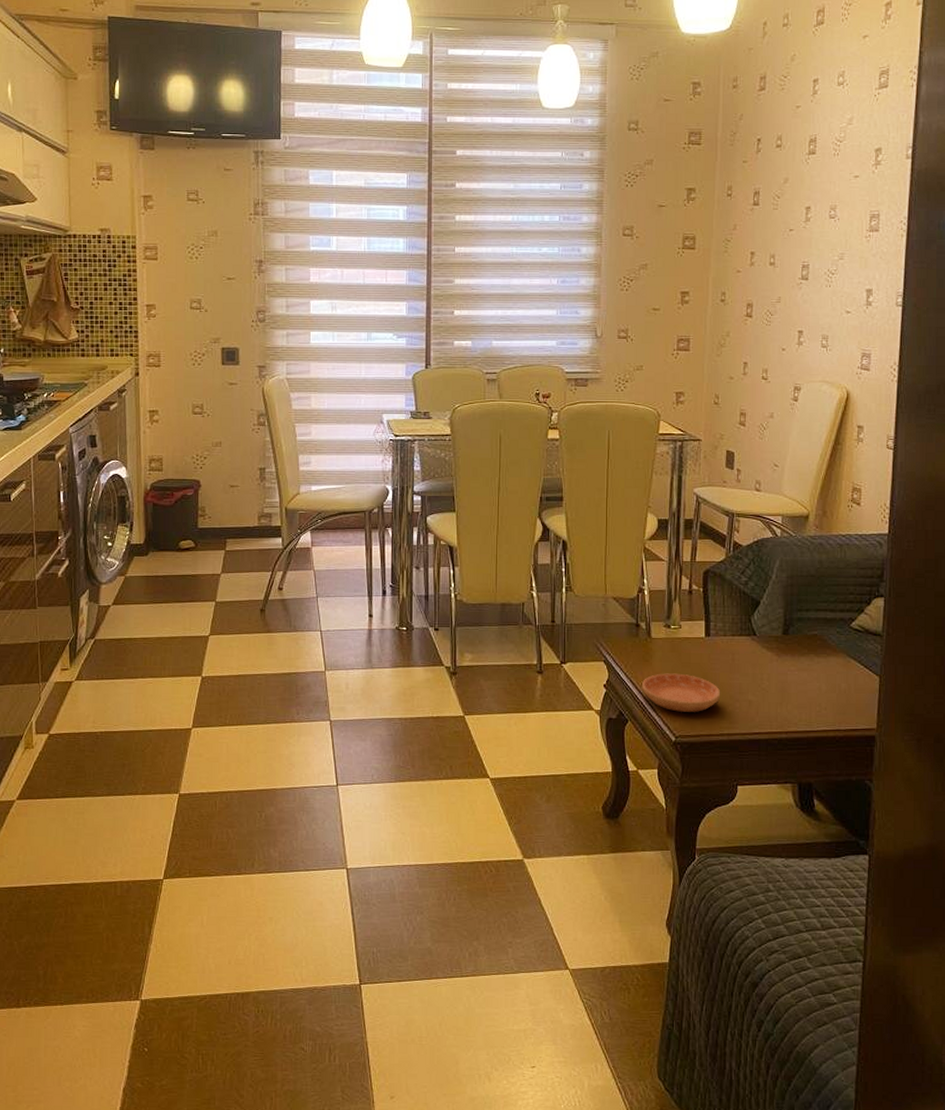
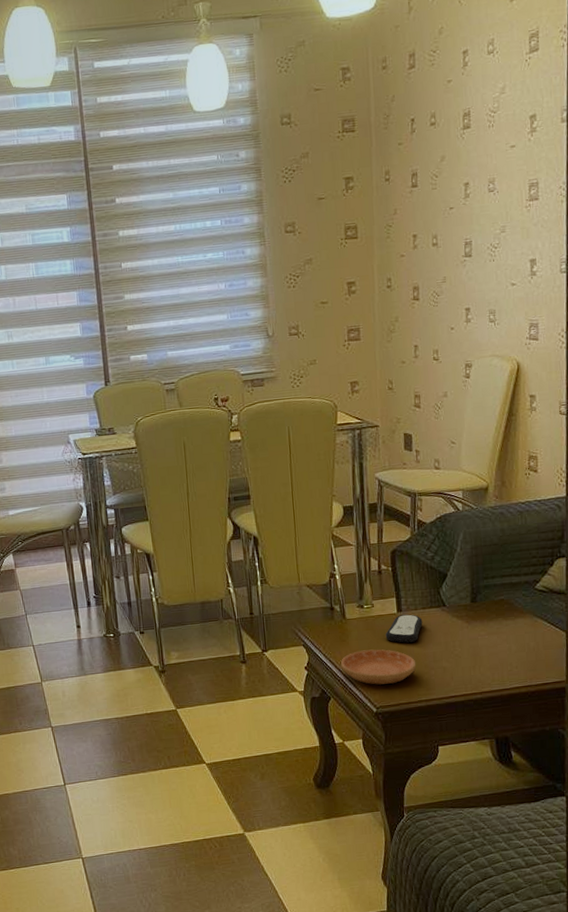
remote control: none [691,640,731,670] -> present [385,614,423,643]

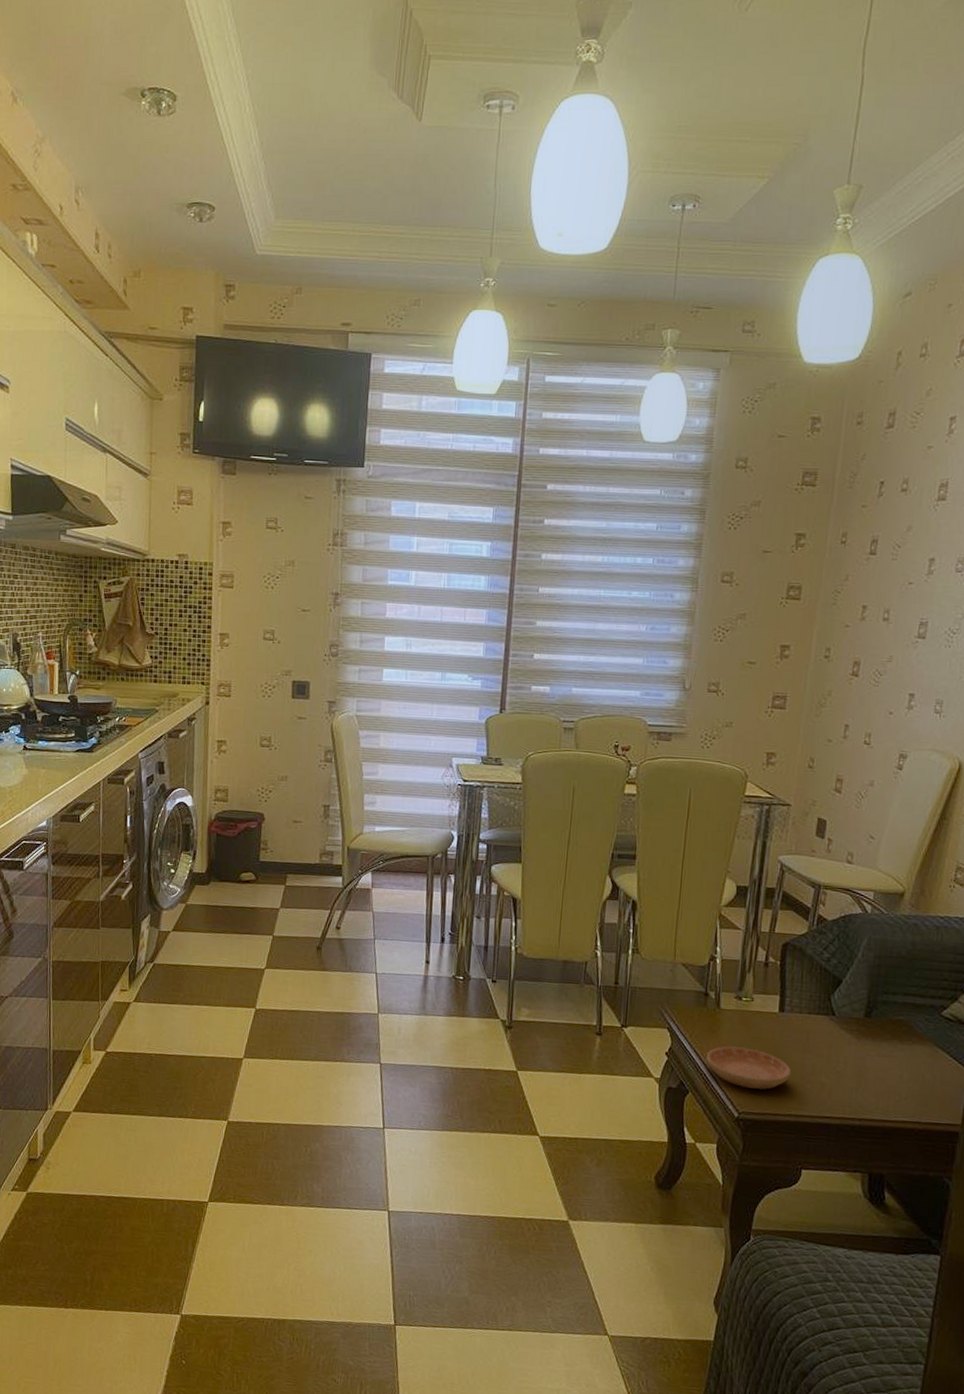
remote control: present [385,614,423,643] -> none [761,1015,806,1048]

